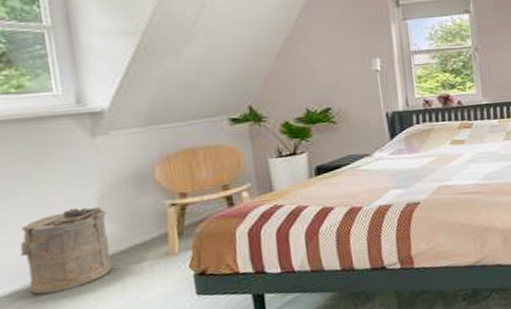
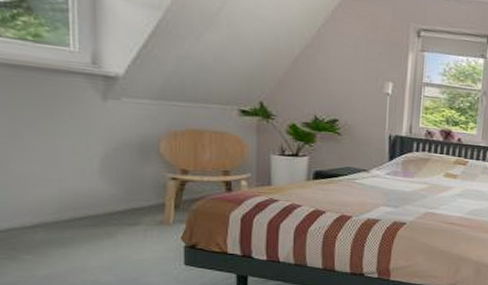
laundry hamper: present [20,207,112,295] -> none [20,162,109,237]

